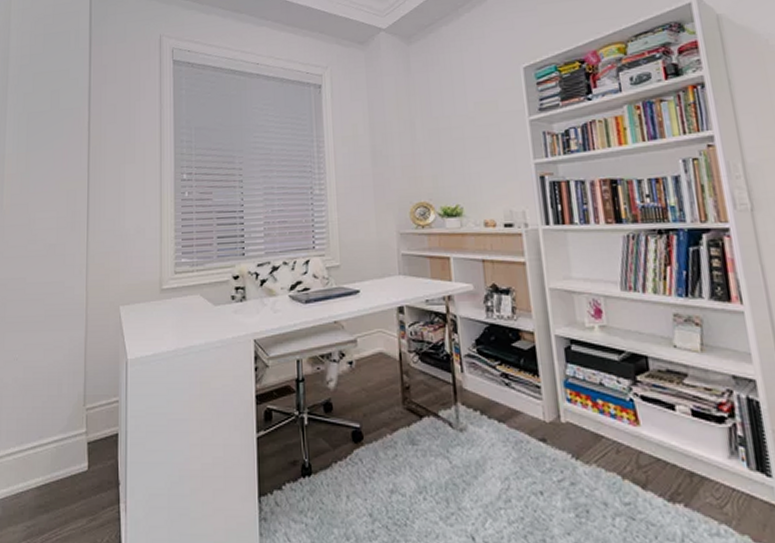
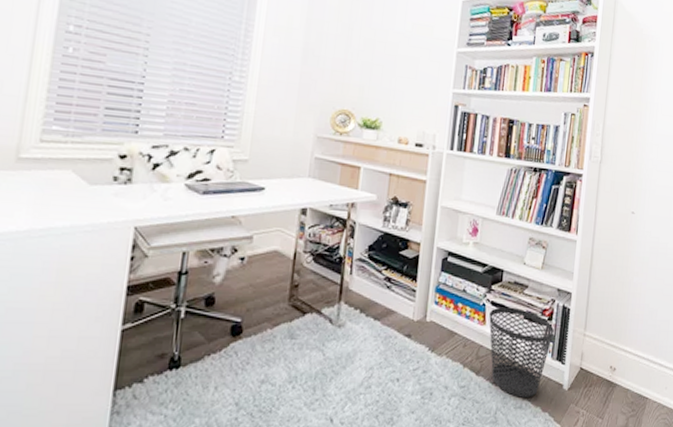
wastebasket: none [642,402,743,521] -> present [489,306,555,397]

